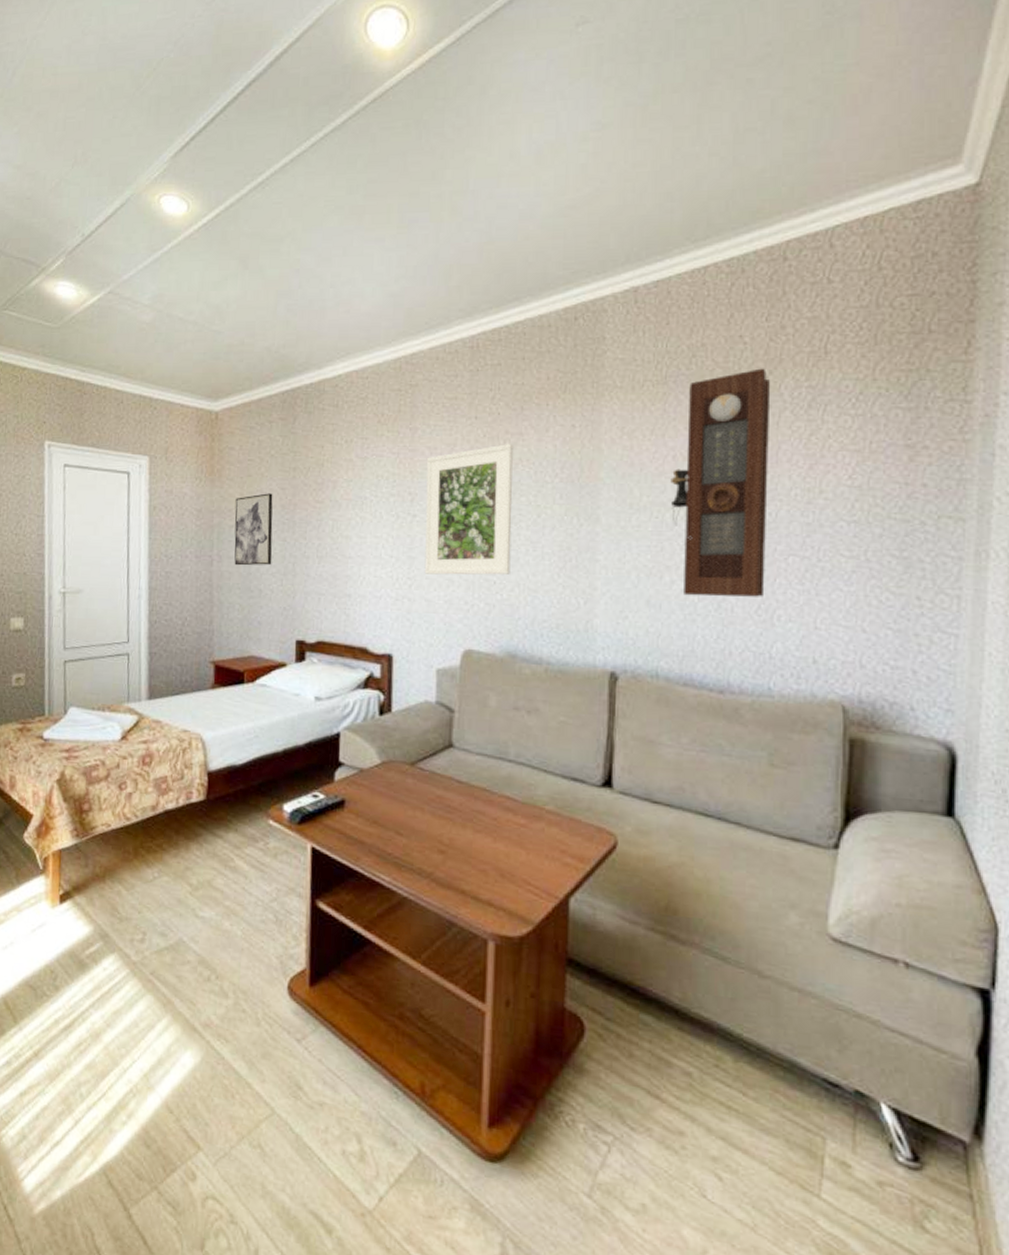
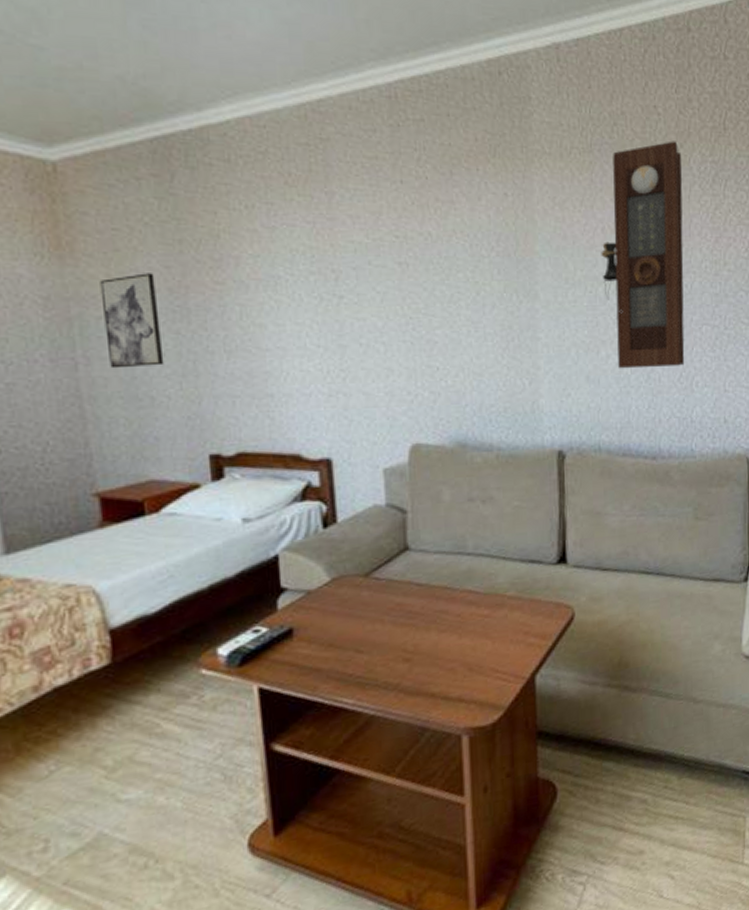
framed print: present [424,444,513,575] -> none [350,213,453,364]

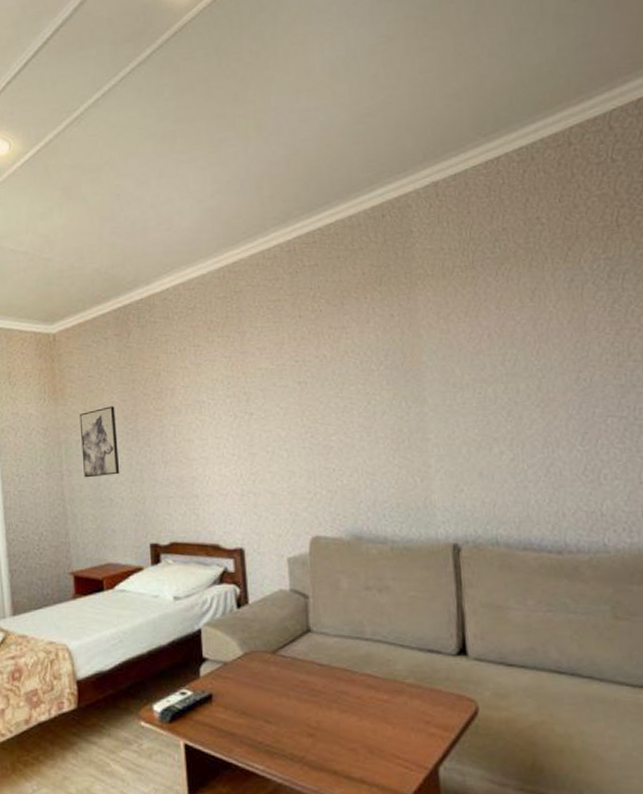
pendulum clock: present [601,141,685,369] -> none [488,245,589,465]

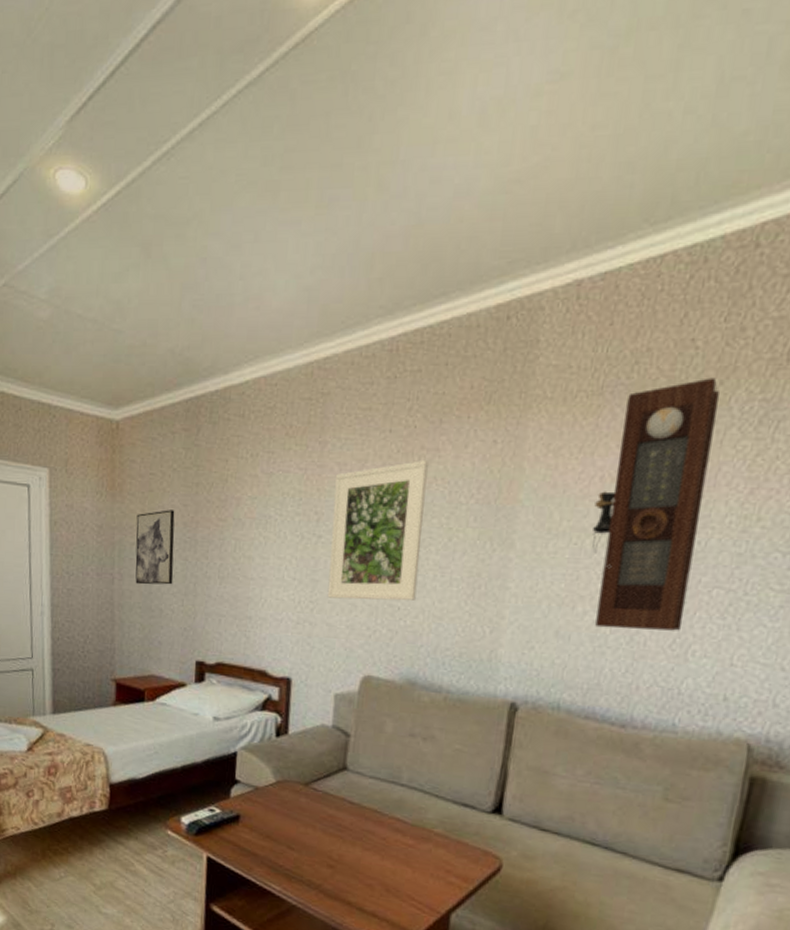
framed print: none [258,338,348,468] -> present [327,461,429,601]
pendulum clock: none [488,245,589,465] -> present [592,378,720,631]

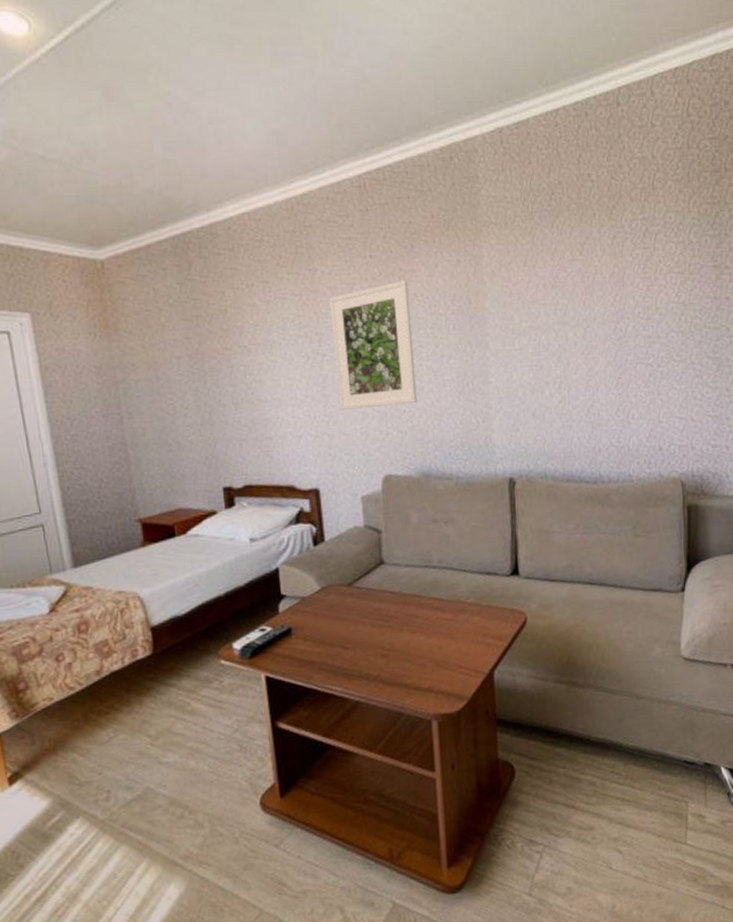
wall art: present [135,510,175,585] -> none [137,343,187,421]
pendulum clock: present [592,378,720,631] -> none [543,203,621,406]

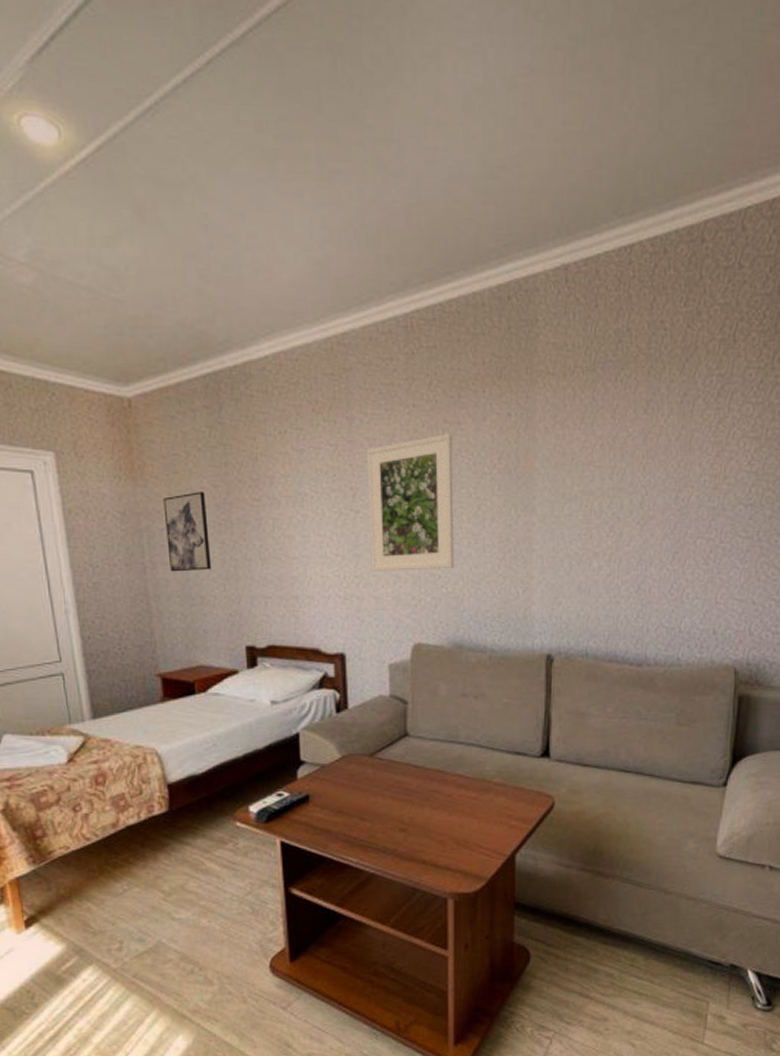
wall art: none [137,343,187,421] -> present [163,492,212,572]

